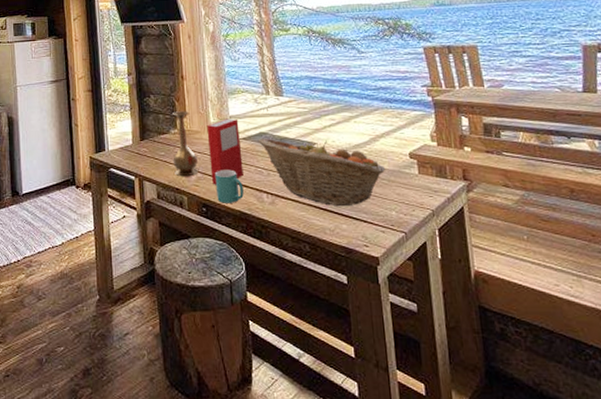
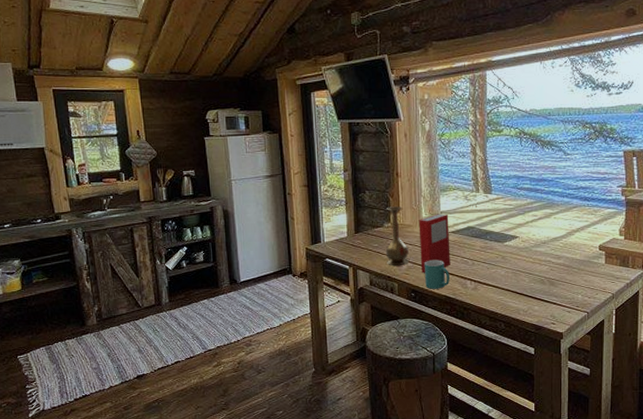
fruit basket: present [258,138,386,207] -> none [465,231,578,292]

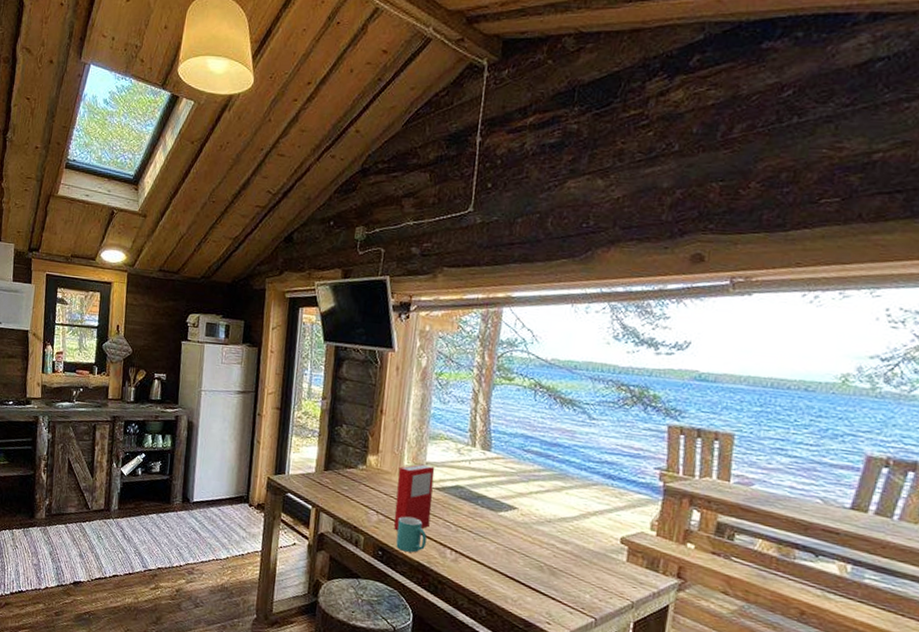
vase: present [385,206,409,266] -> none [355,446,383,517]

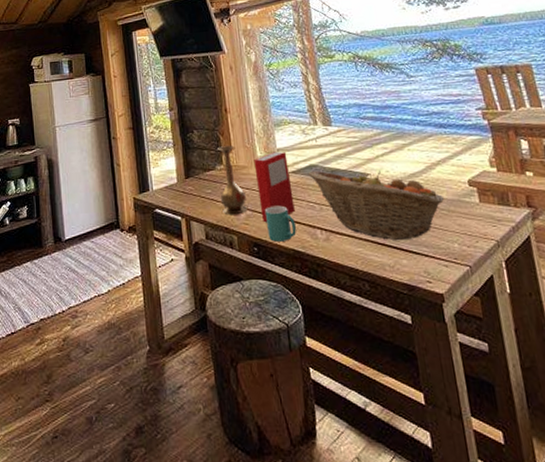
vase: none [355,446,383,517] -> present [218,145,247,215]
fruit basket: none [452,491,590,580] -> present [308,170,445,241]

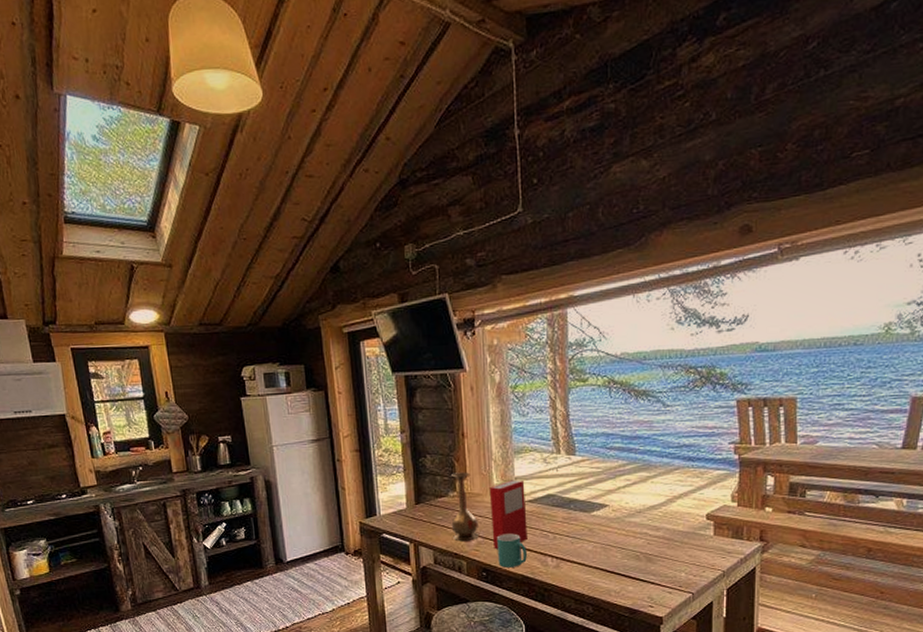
fruit basket: present [308,170,445,241] -> none [545,500,680,569]

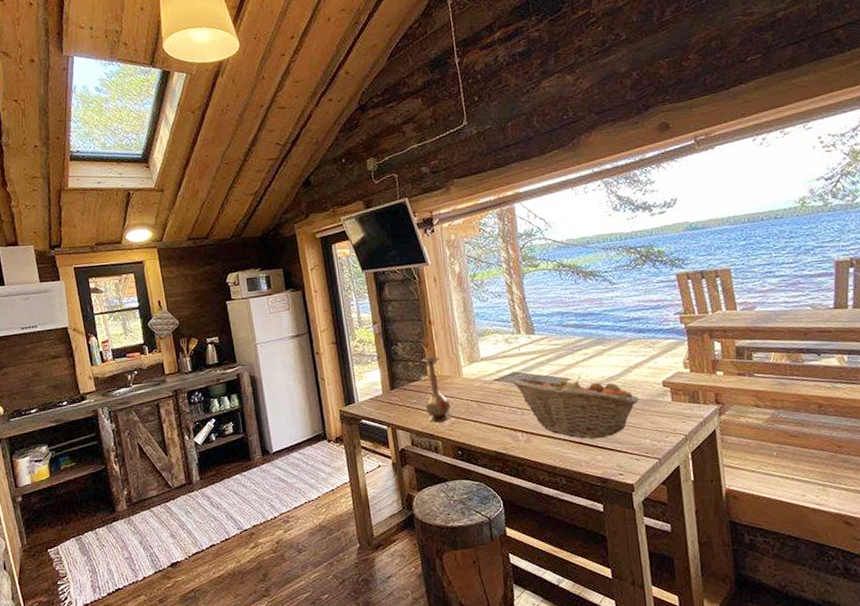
book: present [489,480,528,550] -> none [458,361,498,428]
mug: present [496,533,527,568] -> none [468,411,499,445]
fruit basket: none [545,500,680,569] -> present [510,375,640,440]

